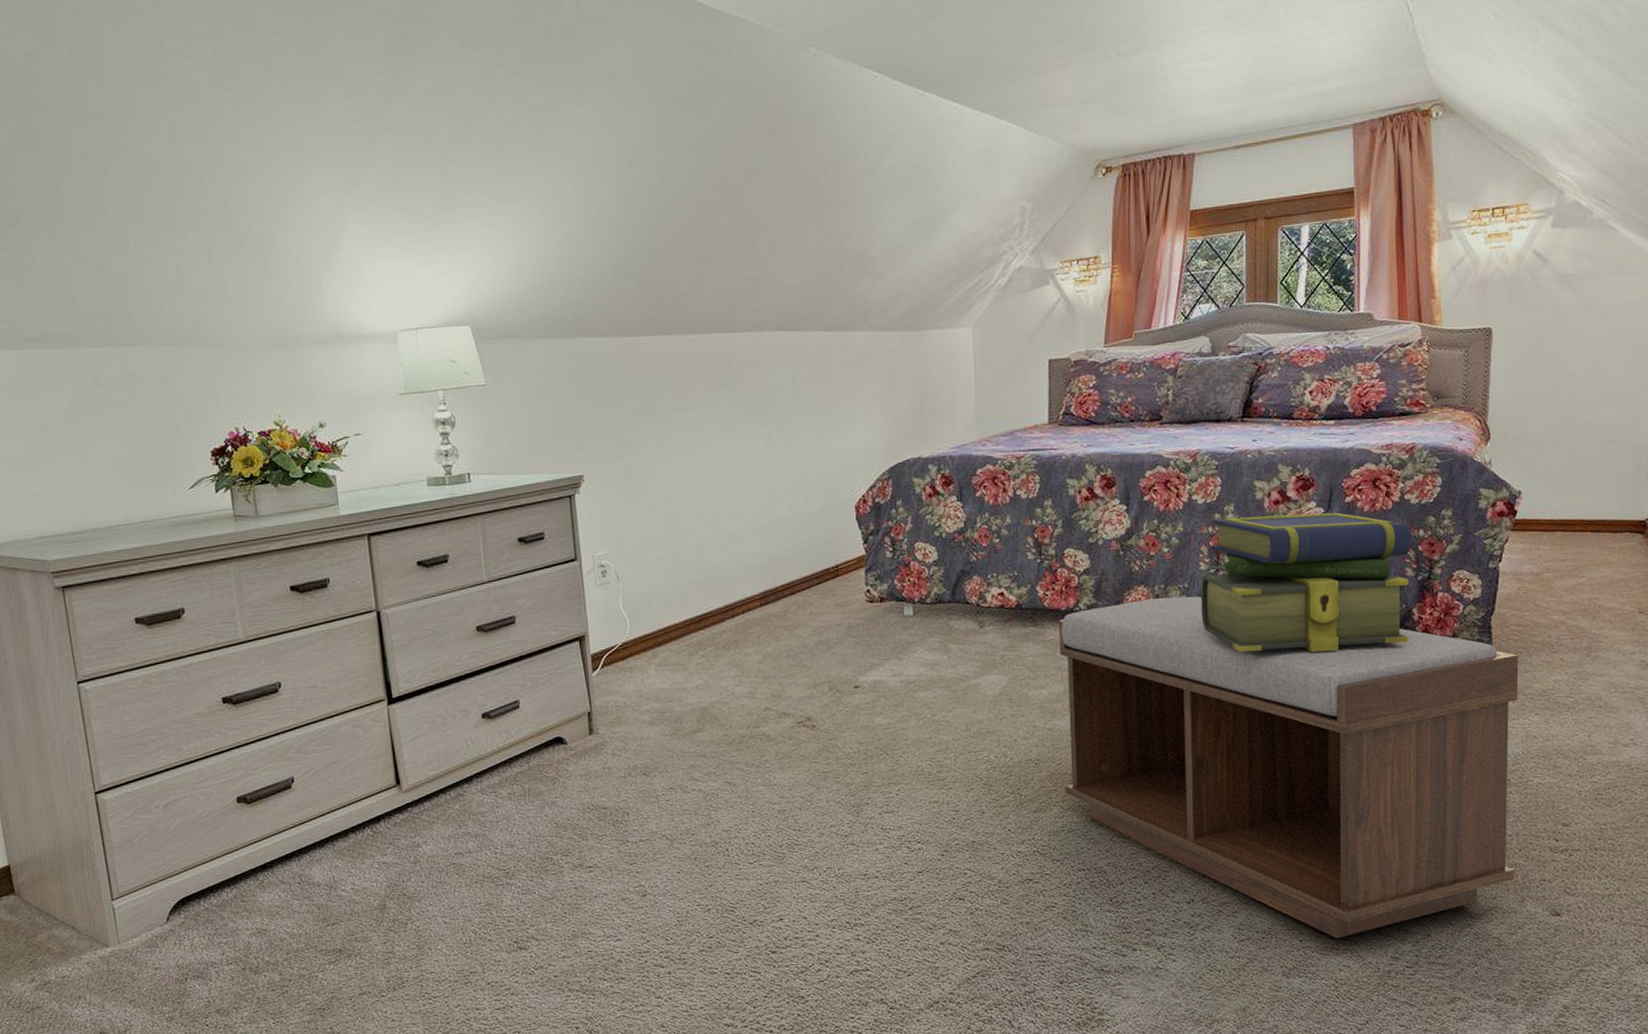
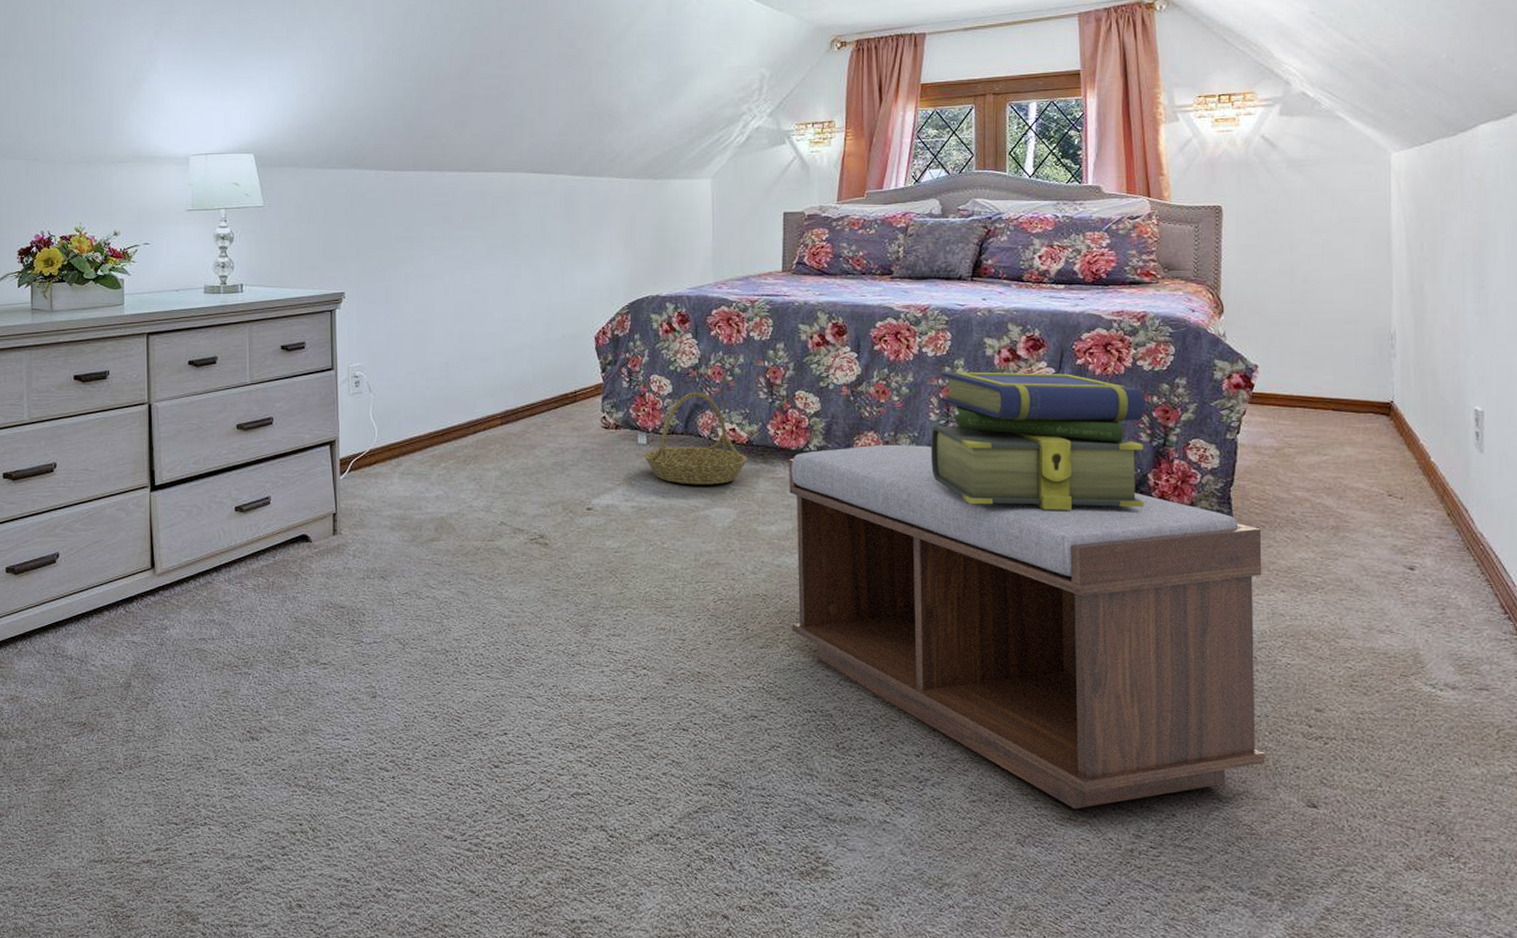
basket: none [910,557,1017,654] -> present [643,392,747,485]

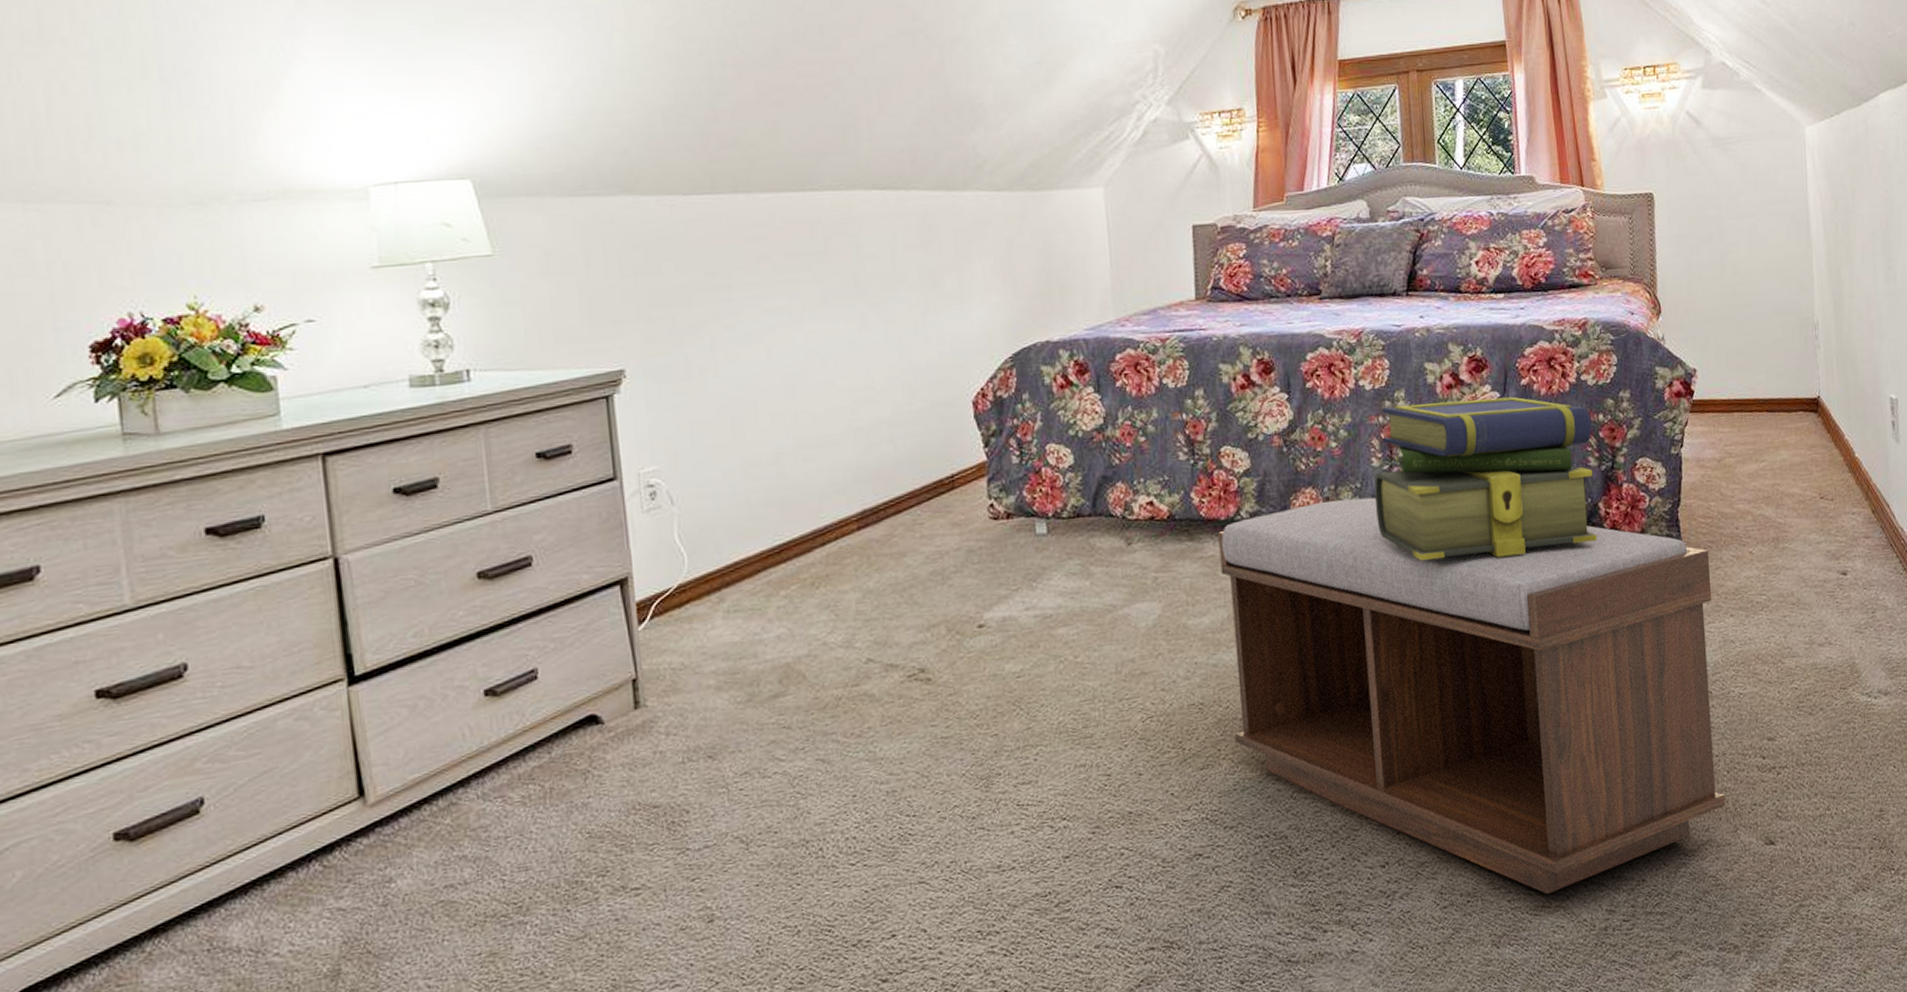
basket: present [643,392,747,485] -> none [1044,460,1170,579]

